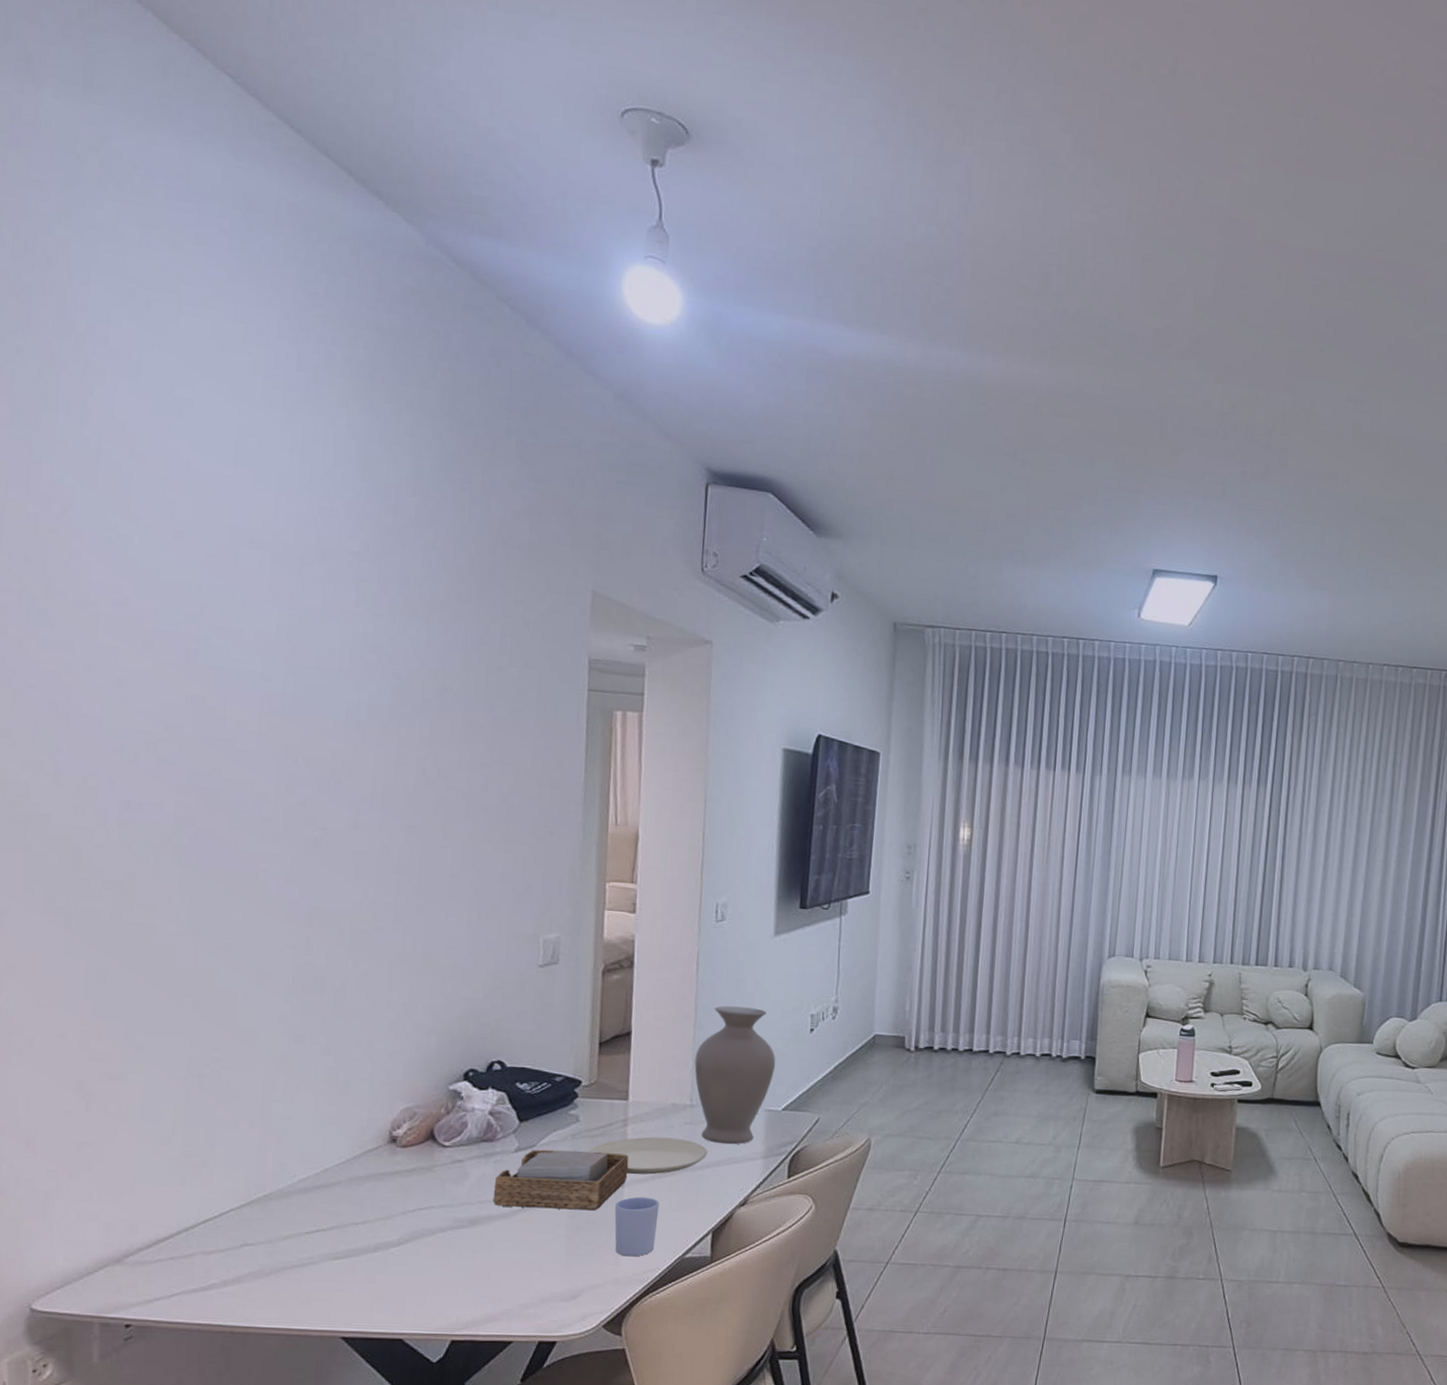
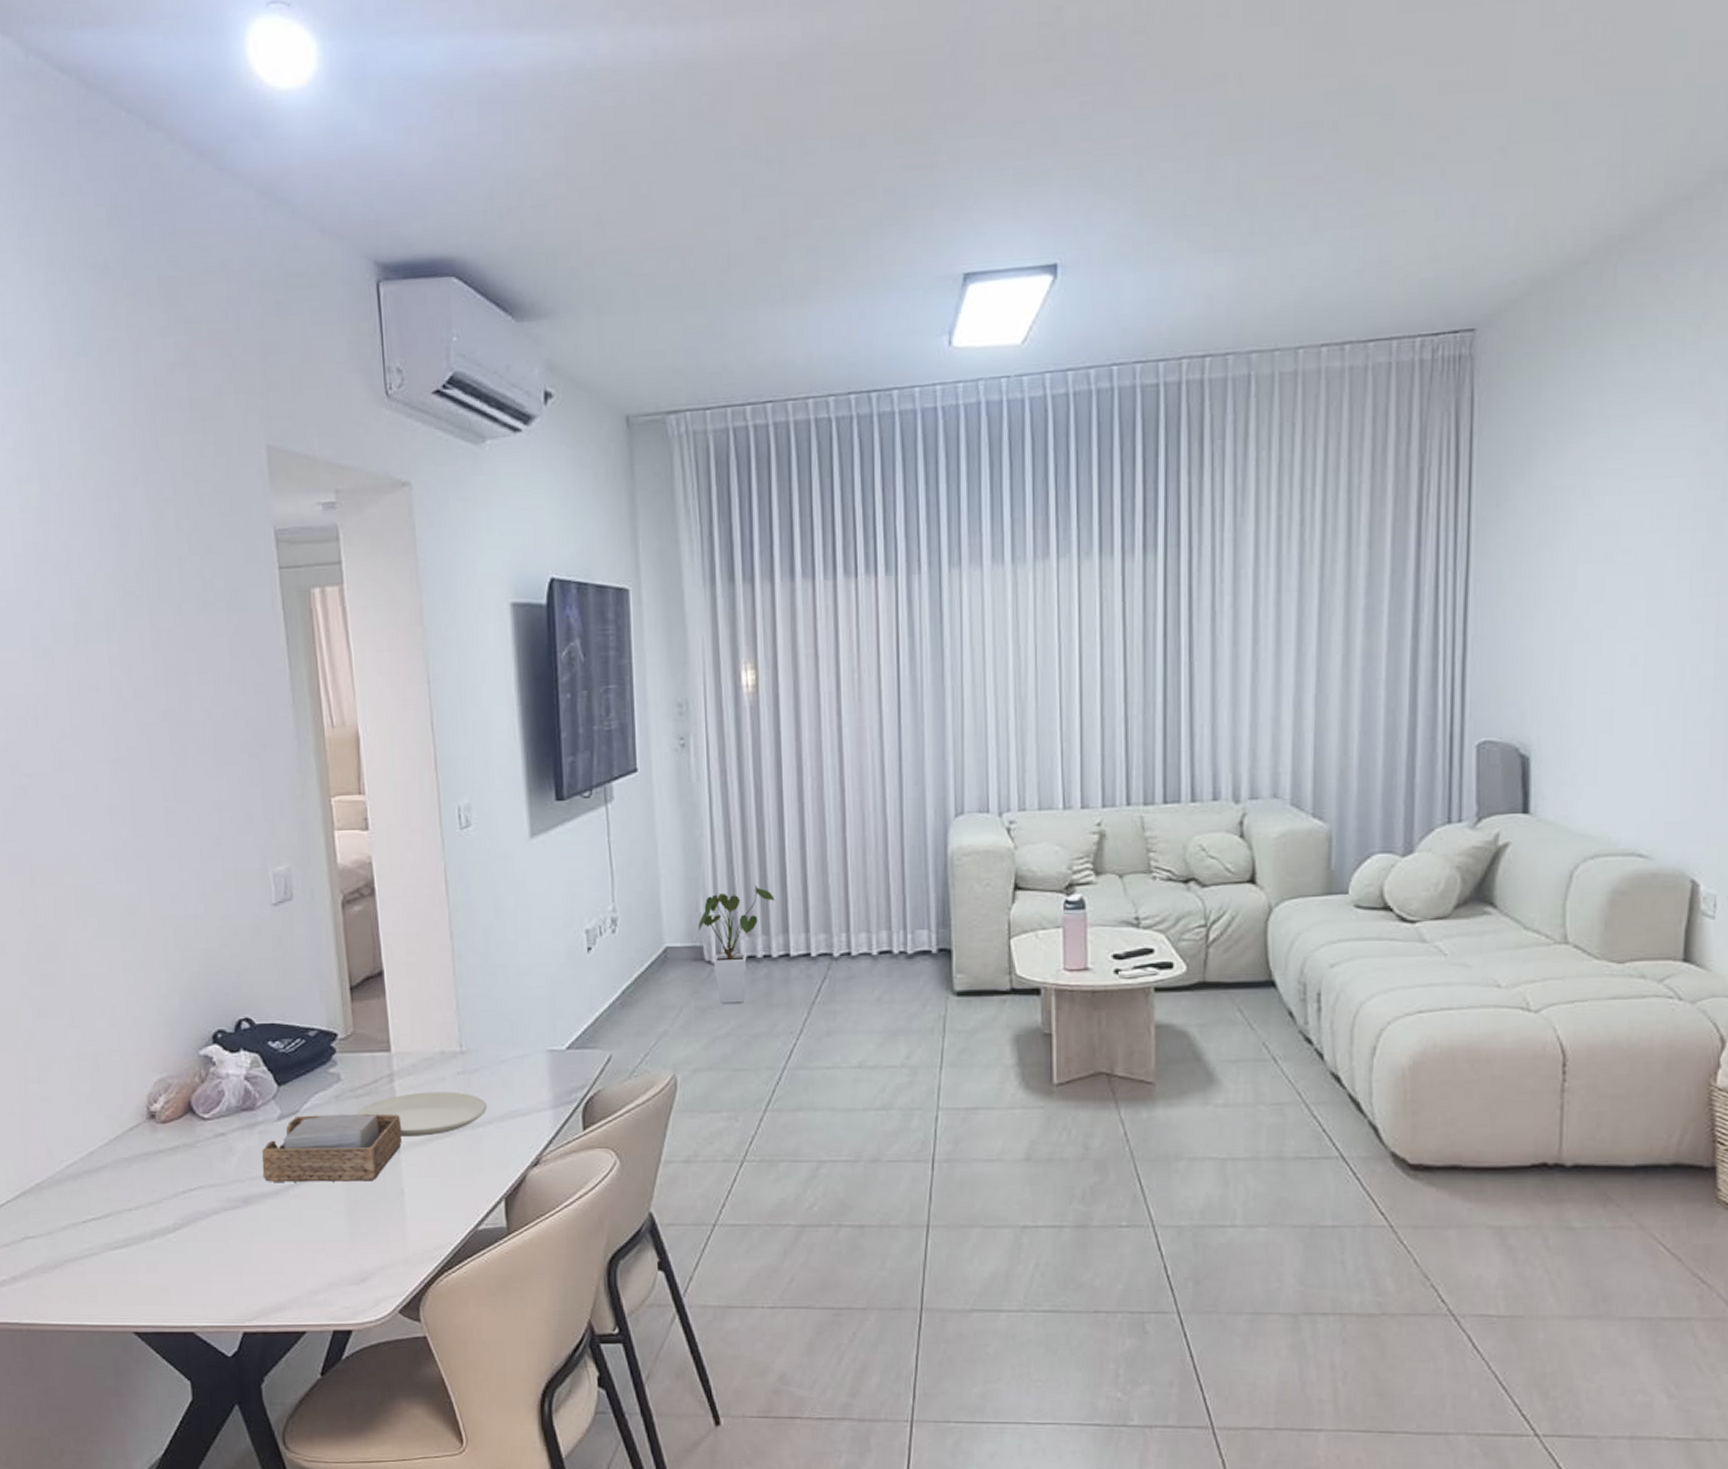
mug: present [614,1196,660,1257] -> none [393,1162,443,1232]
vase: present [694,1006,776,1145] -> none [458,929,552,1095]
house plant: none [903,993,966,1085] -> present [699,886,775,1003]

